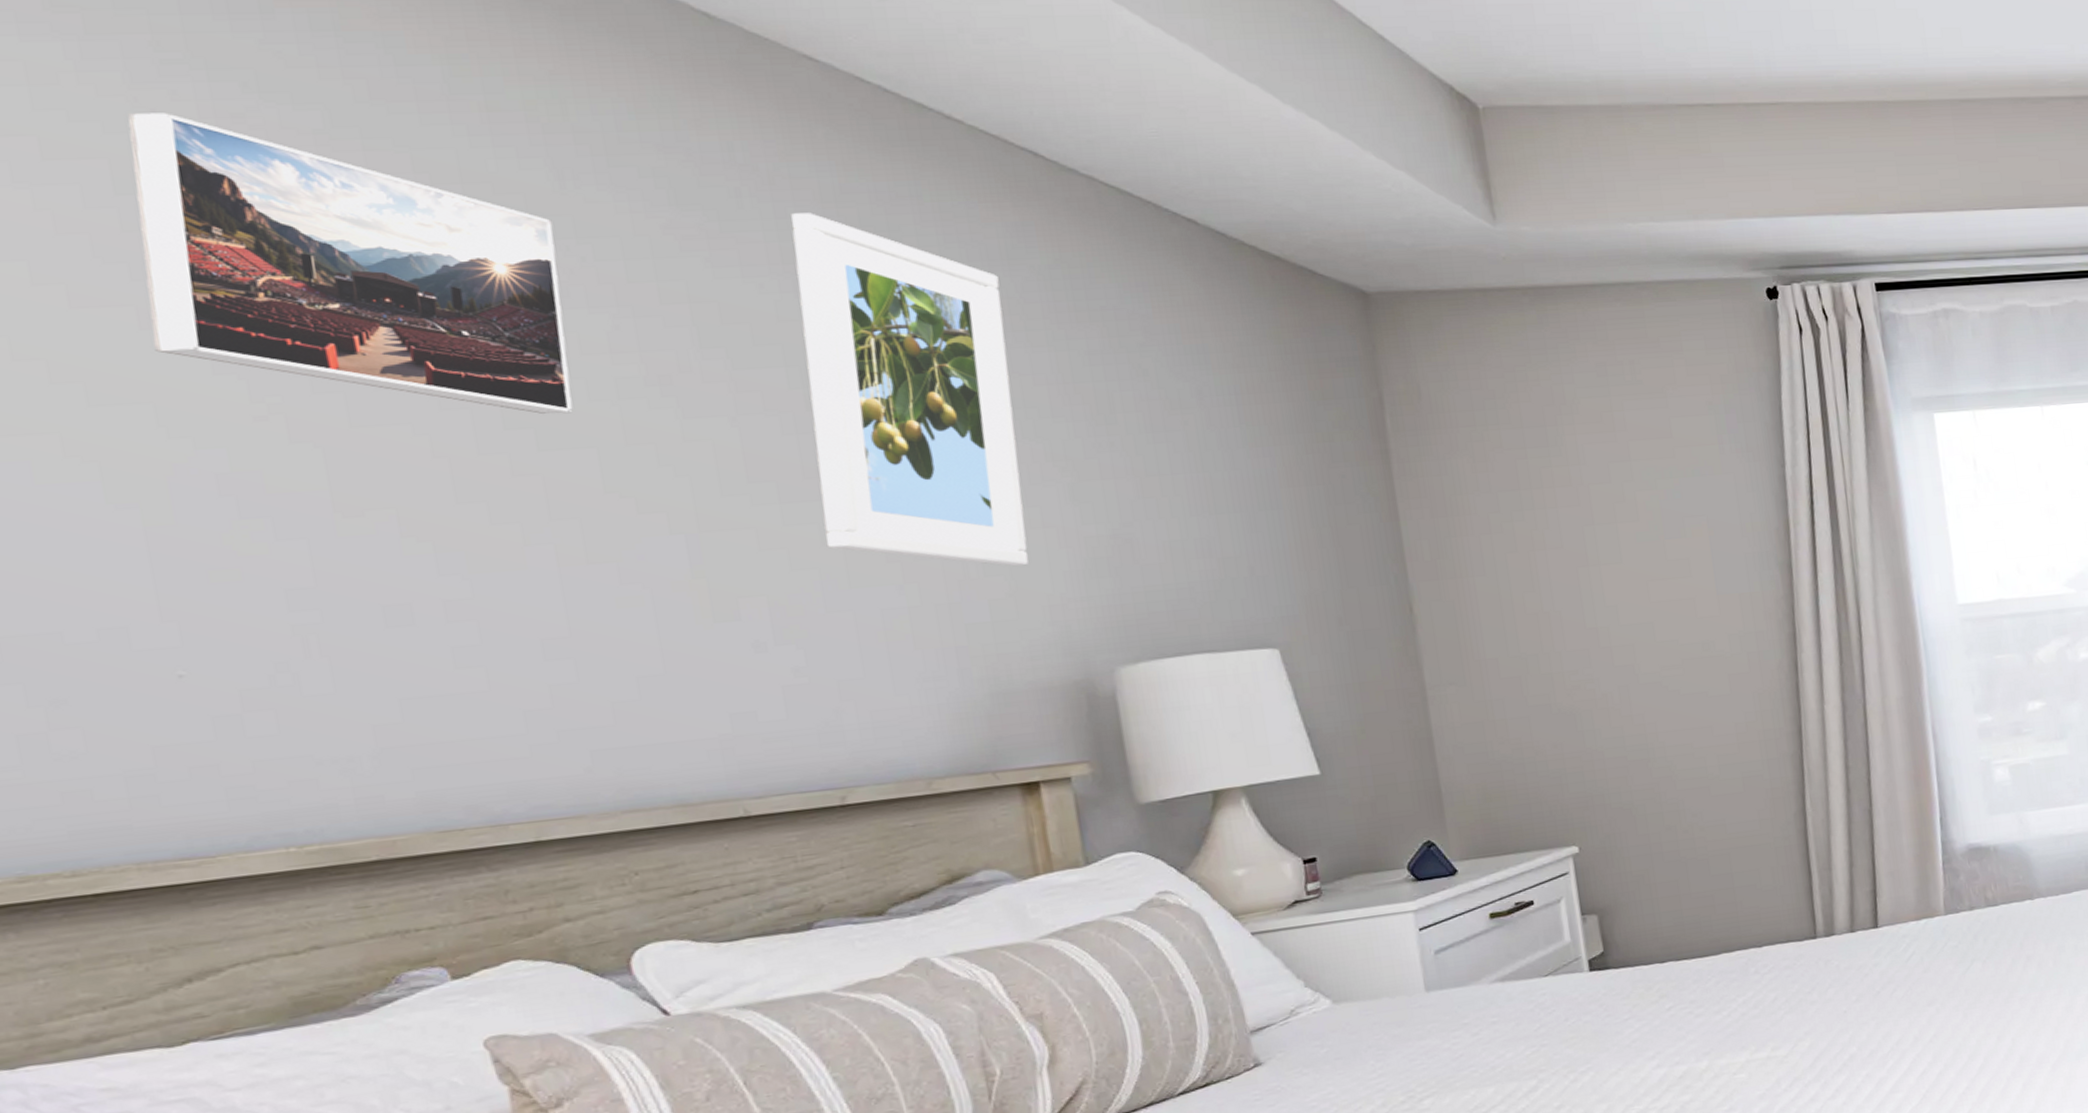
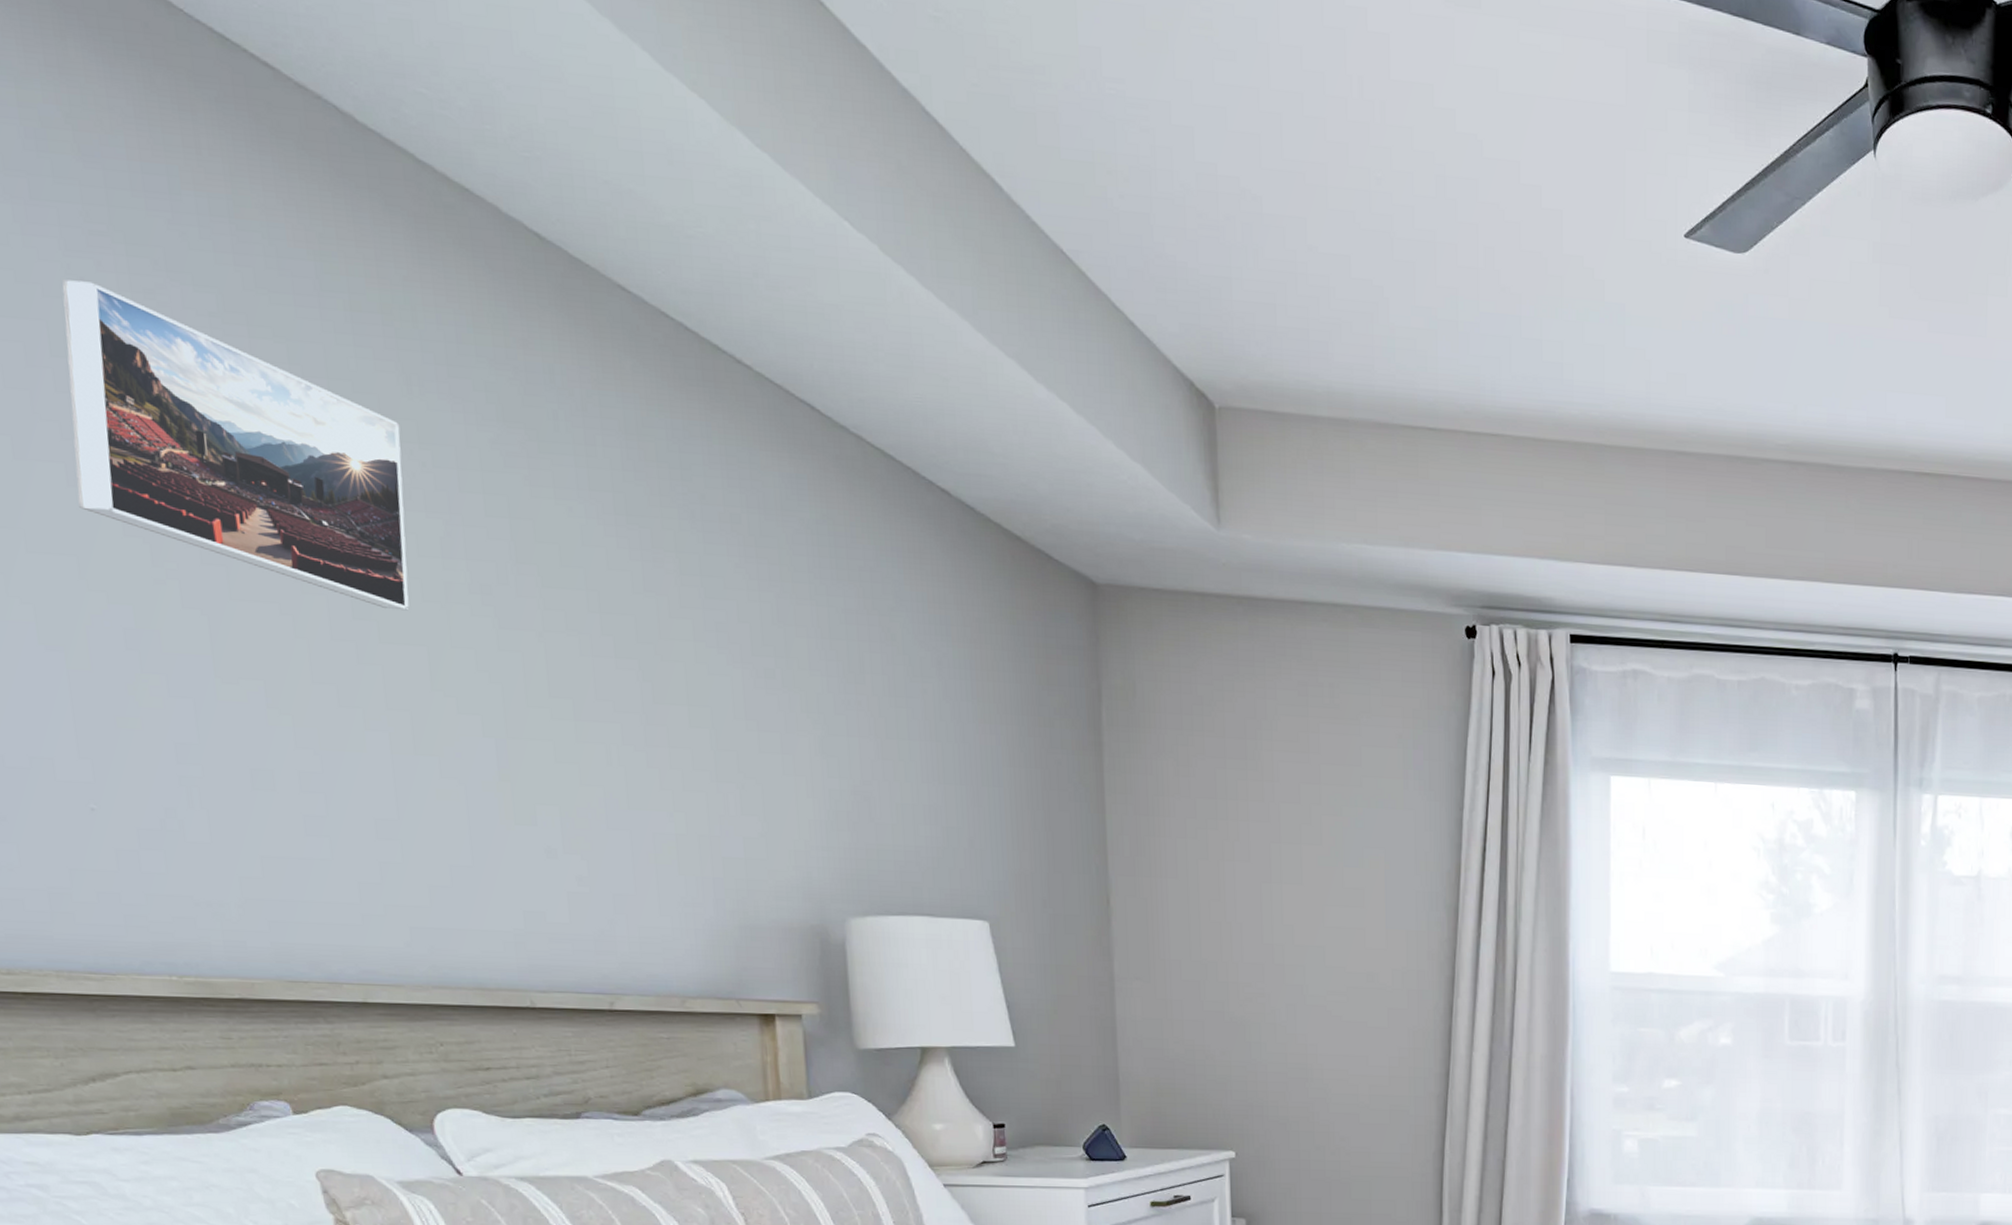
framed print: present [791,213,1028,567] -> none [599,441,780,810]

